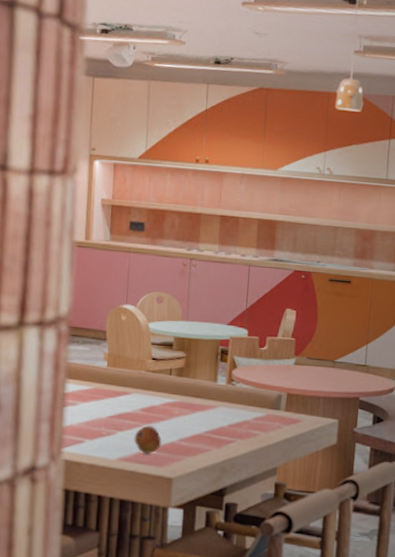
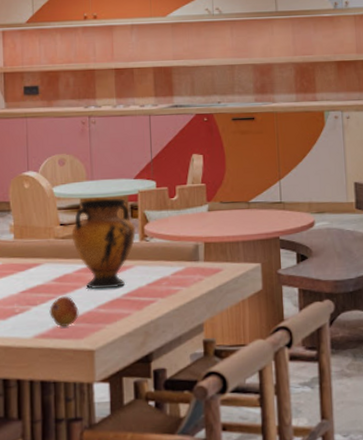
vase: none [162,339,225,425] -> present [71,199,137,289]

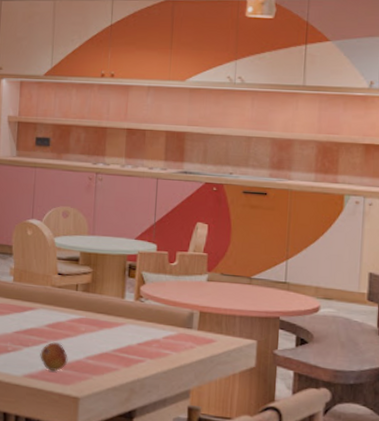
vase: present [71,199,137,289] -> none [68,254,133,342]

